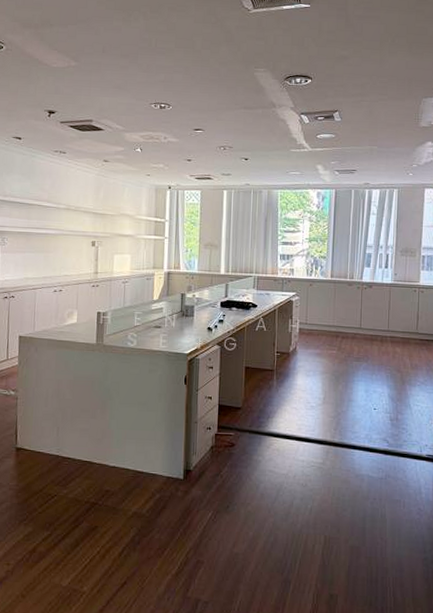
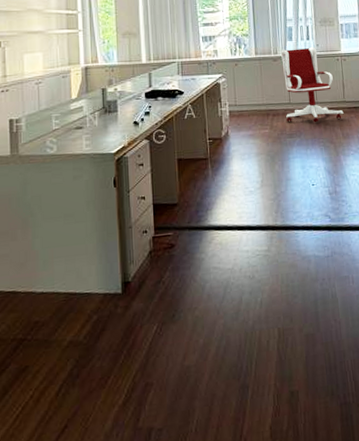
office chair: none [355,275,415,349] -> present [281,47,344,122]

